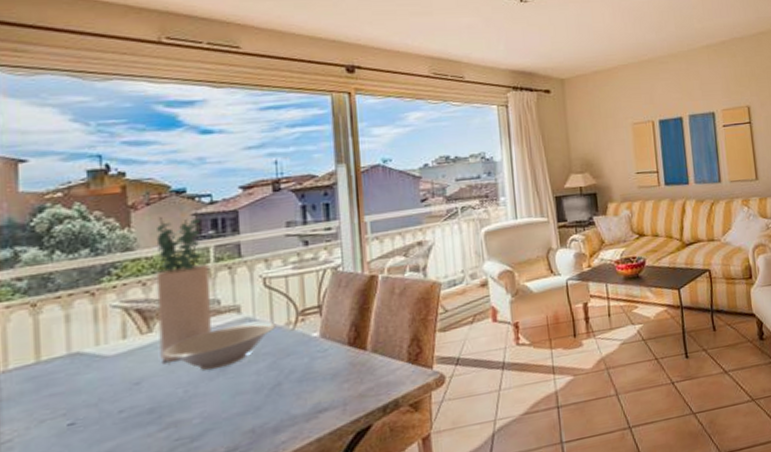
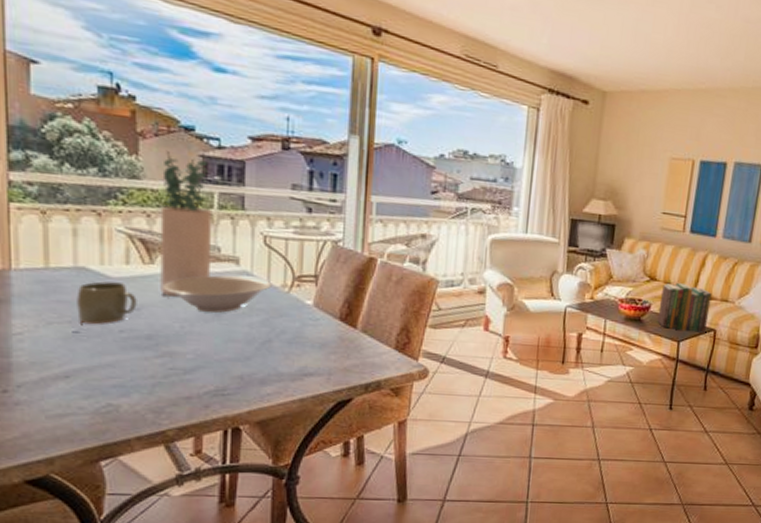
mug: none [71,359,137,413] -> present [77,281,137,325]
books: none [652,232,701,279] -> present [657,282,712,333]

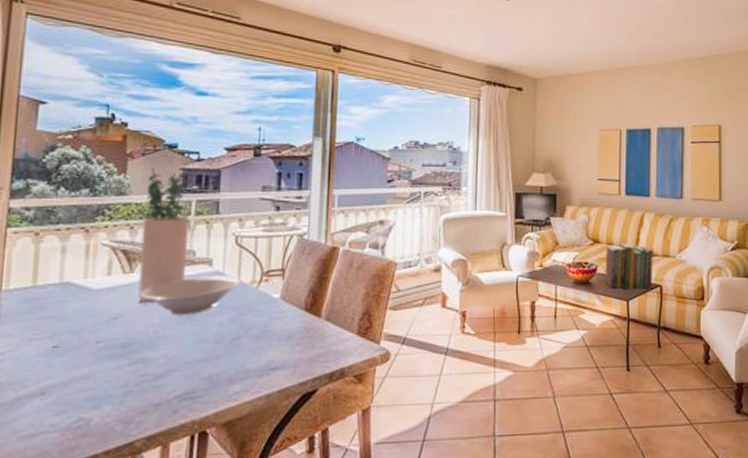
mug: present [77,281,137,325] -> none [58,294,115,338]

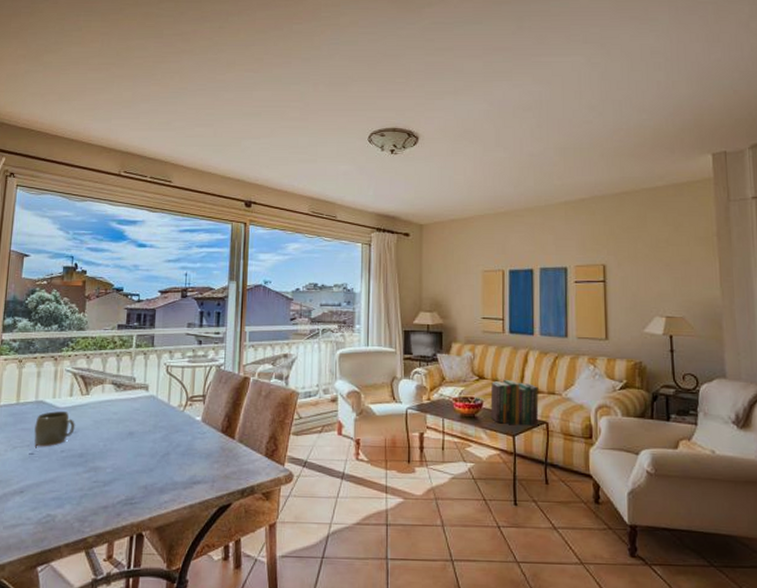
mug: none [58,294,115,338] -> present [34,411,75,447]
vase: present [137,163,190,303] -> none [92,303,132,420]
bowl: present [139,276,242,316] -> none [93,399,171,433]

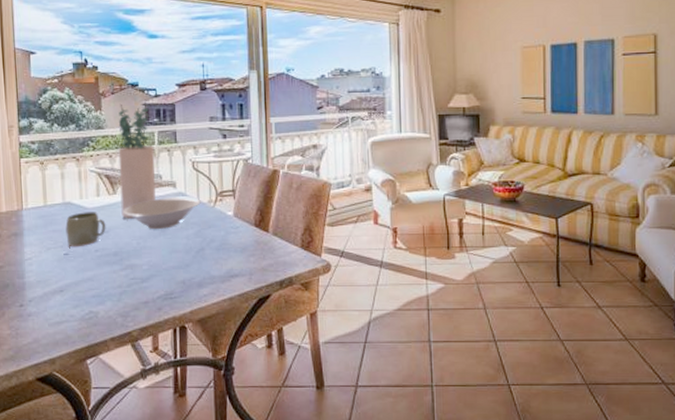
vase: none [92,303,132,420] -> present [118,99,156,219]
bowl: none [93,399,171,433] -> present [123,196,201,230]
books: present [490,379,539,426] -> none [532,161,583,208]

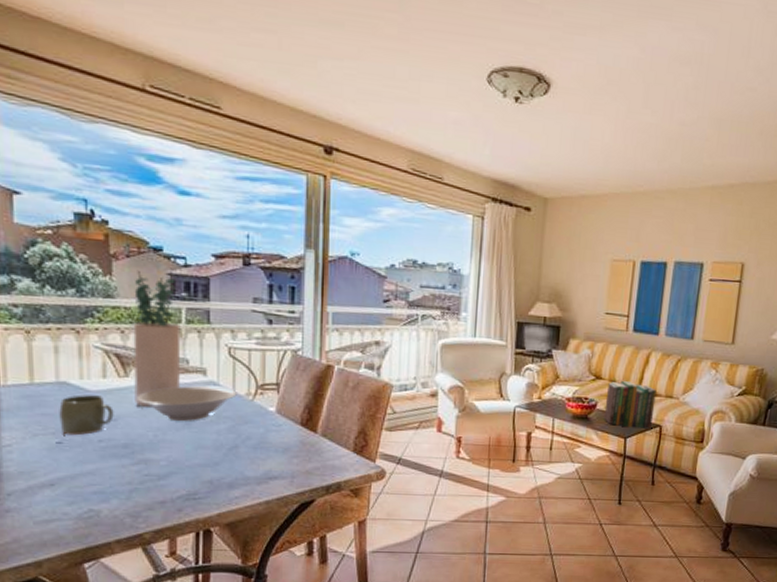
books: none [532,161,583,208] -> present [603,380,657,429]

